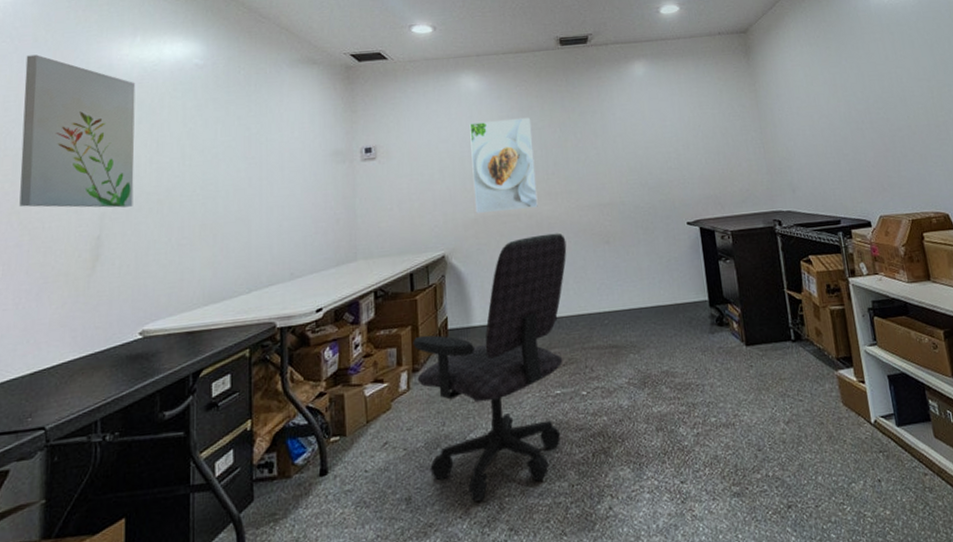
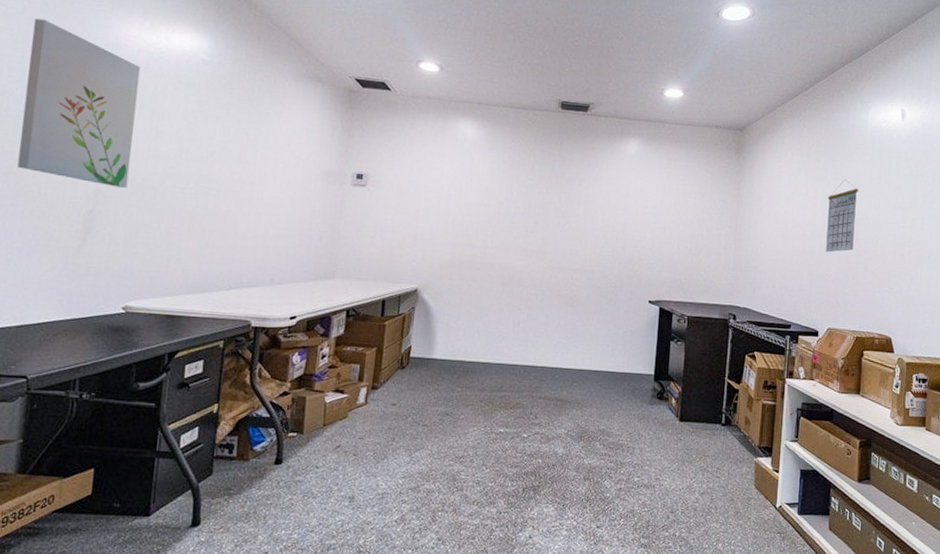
office chair: present [413,233,567,502] -> none [375,286,533,511]
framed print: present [469,117,538,213] -> none [453,169,520,260]
calendar: none [847,60,886,138] -> present [826,178,859,252]

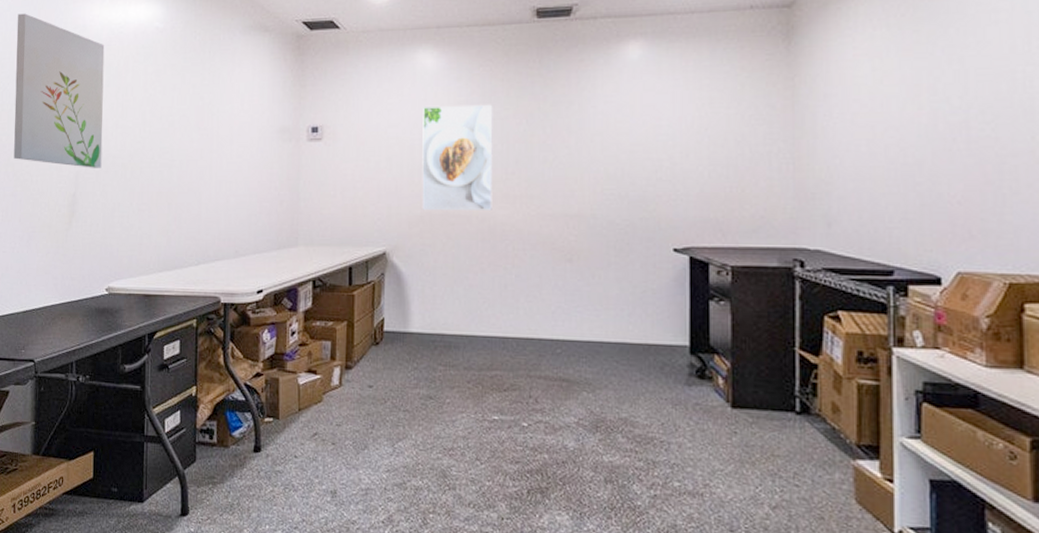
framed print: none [453,169,520,260] -> present [422,104,493,210]
calendar: present [826,178,859,252] -> none [939,51,993,162]

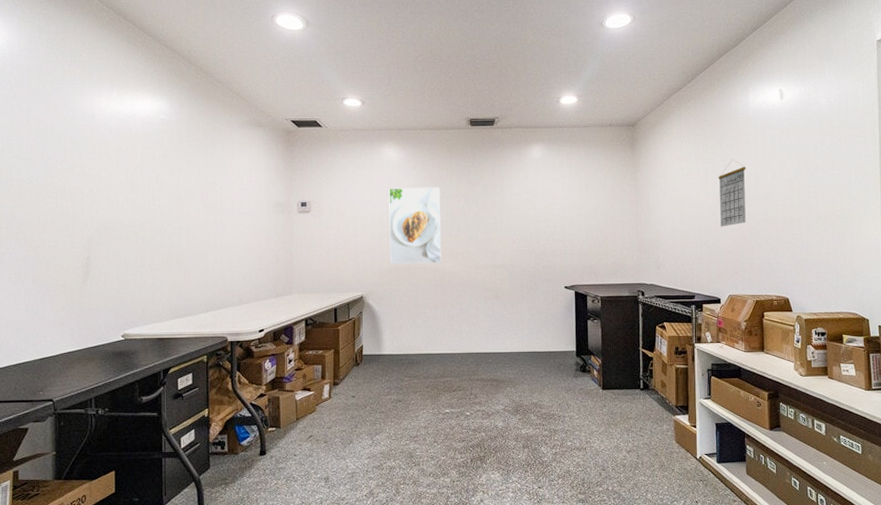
wall art: present [14,13,105,168] -> none [23,101,114,235]
calendar: none [939,51,993,162] -> present [718,159,746,227]

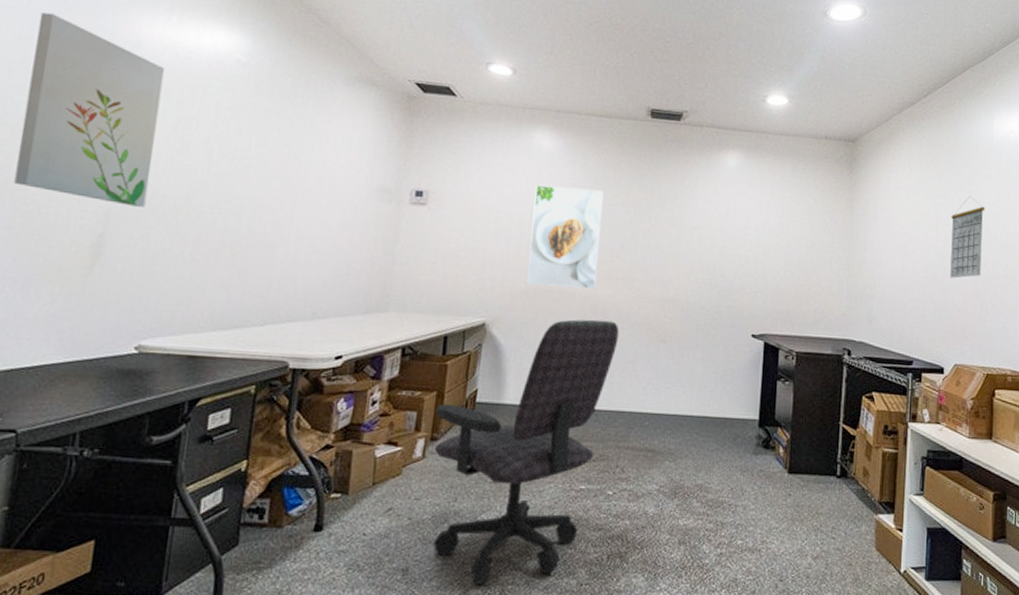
wall art: none [23,101,114,235] -> present [14,12,165,207]
office chair: none [335,286,463,486] -> present [433,319,619,585]

